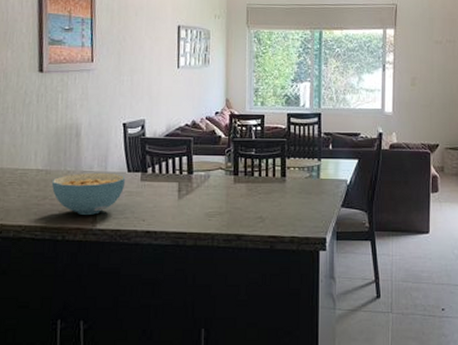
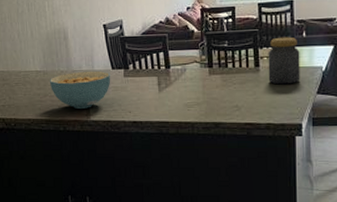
jar: none [294,148,326,196] -> present [268,37,300,85]

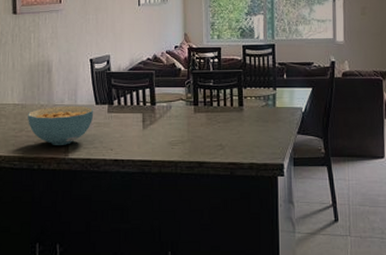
jar: present [268,37,300,85] -> none [251,78,282,124]

